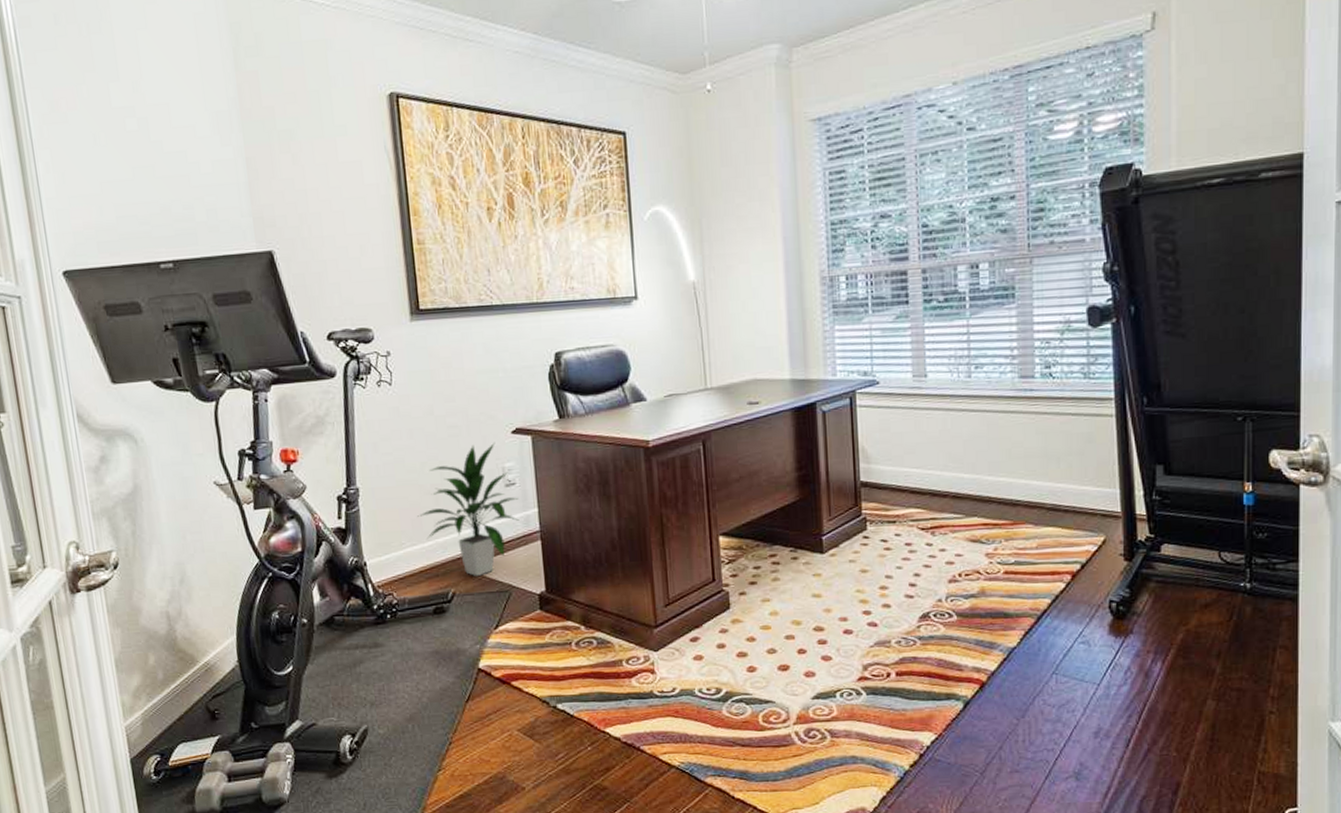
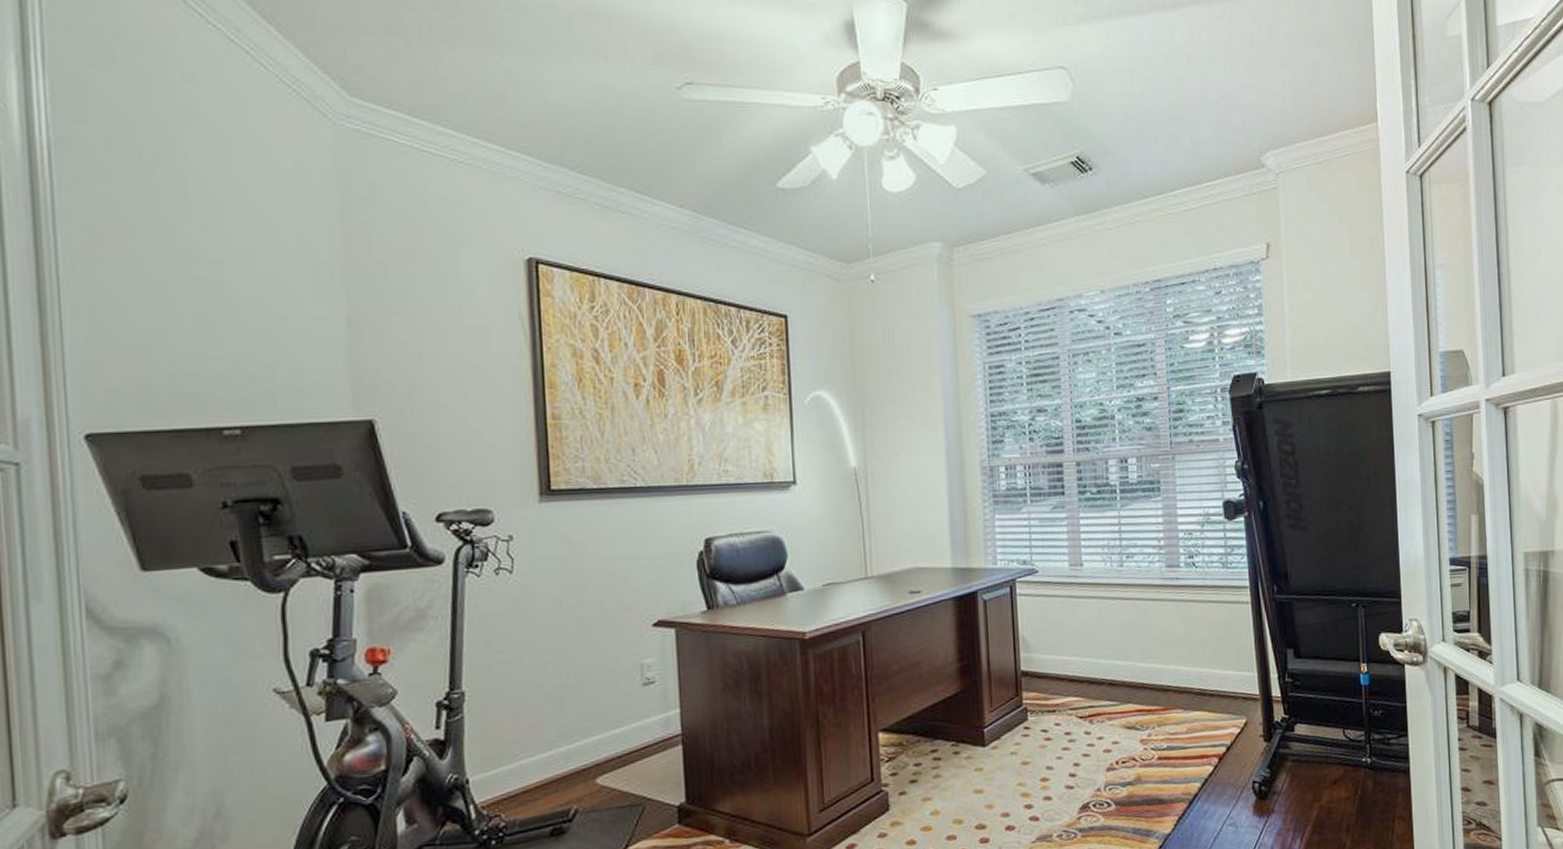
indoor plant: present [417,441,519,576] -> none [536,635,658,789]

